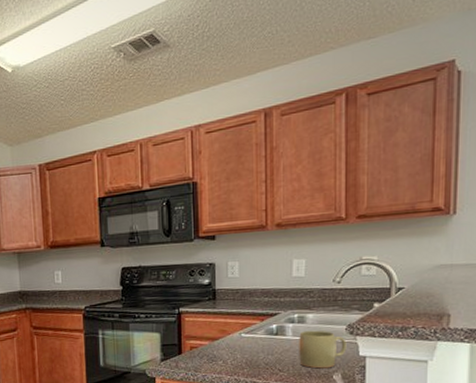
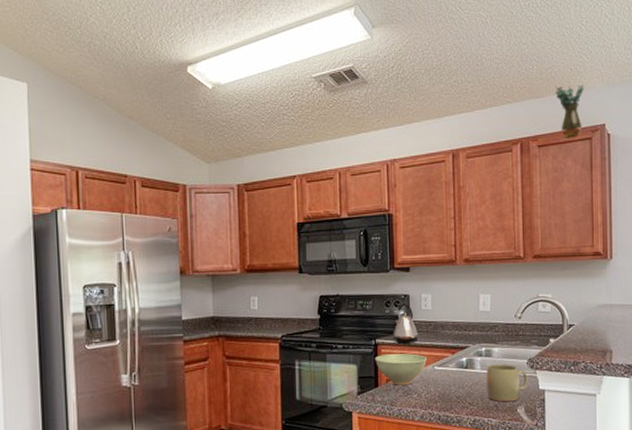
bowl: none [179,321,233,353] -> present [375,353,427,386]
kettle: none [197,271,224,312] -> present [393,303,418,344]
vase: none [392,16,429,82] -> present [555,84,584,138]

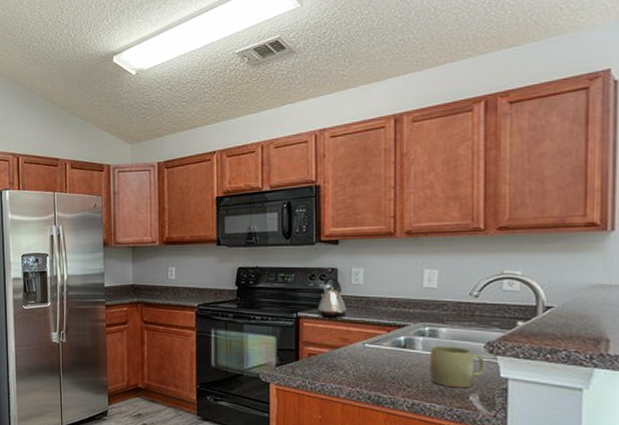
bowl: present [375,353,427,386] -> none [296,328,356,361]
vase: present [555,84,584,138] -> none [537,24,580,91]

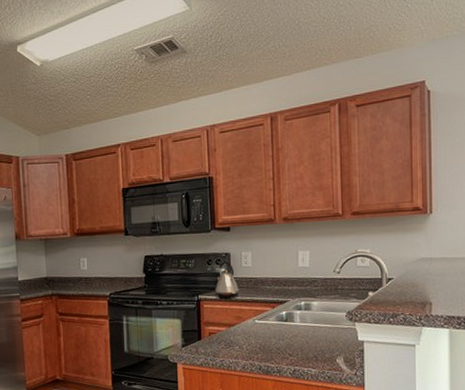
mug: present [429,345,485,388] -> none [305,317,347,353]

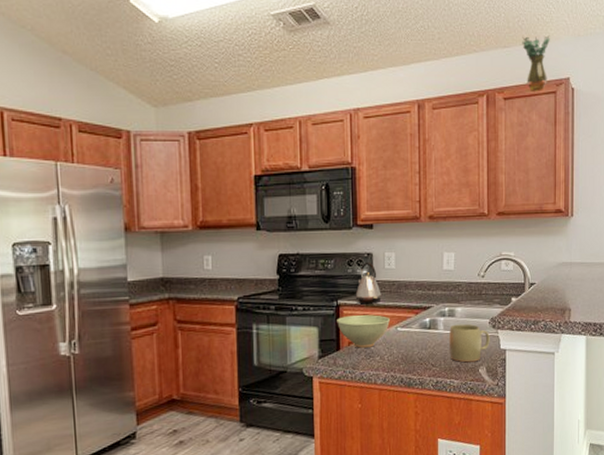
bowl: none [198,308,248,338] -> present [337,315,390,348]
mug: none [305,317,347,353] -> present [448,324,490,363]
vase: none [374,42,403,97] -> present [522,35,550,91]

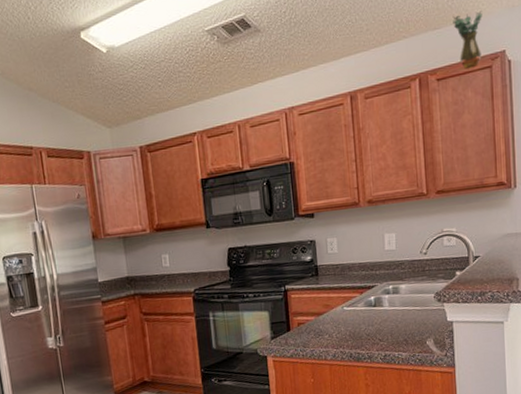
bowl: present [337,315,390,348] -> none [285,296,336,328]
kettle: present [355,261,382,305] -> none [301,248,327,288]
mug: present [448,324,490,363] -> none [394,299,436,336]

